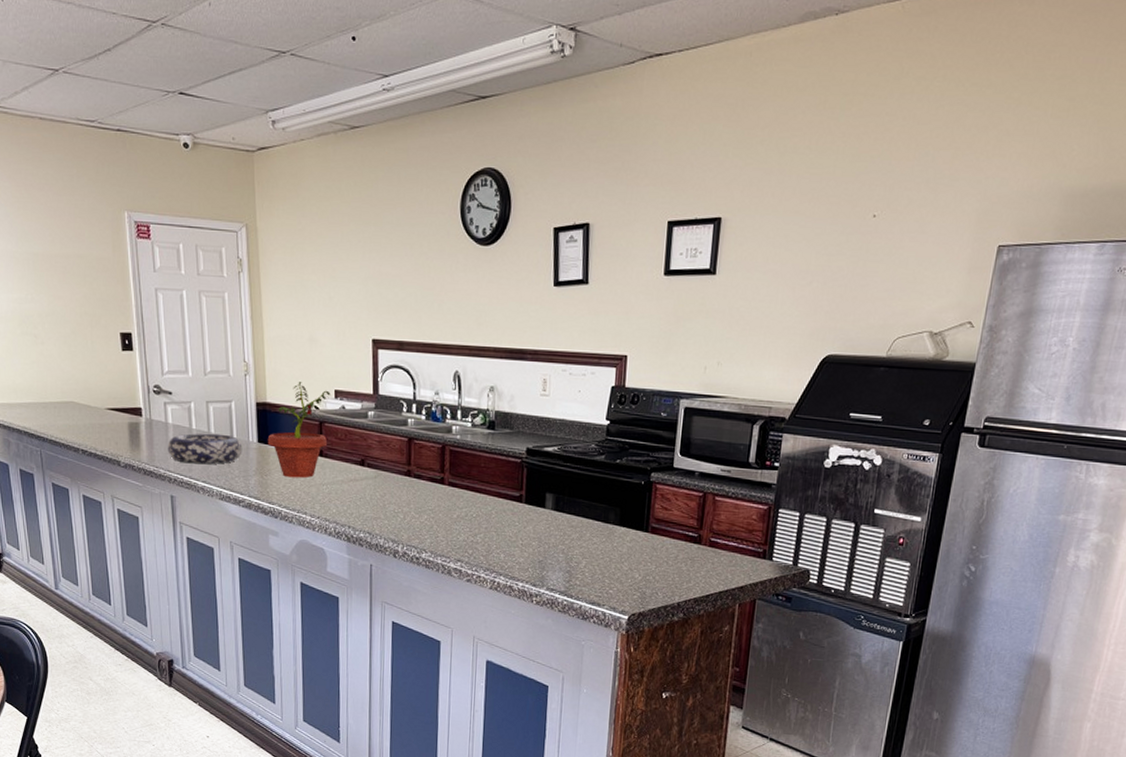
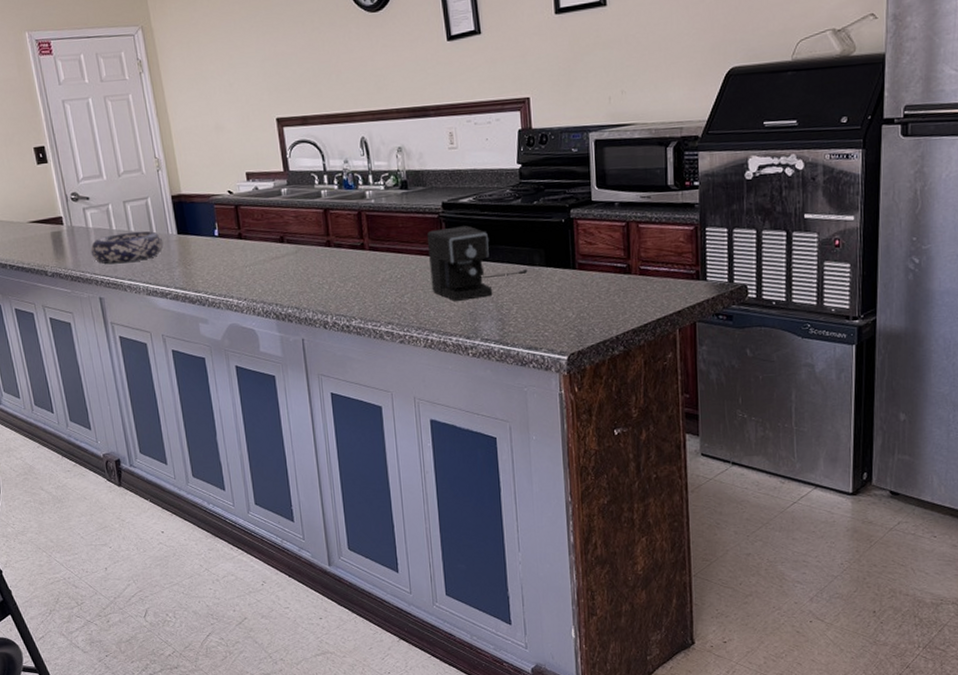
potted plant: present [267,382,331,478] -> none [186,170,246,264]
coffee maker: none [505,474,602,549] -> present [427,226,528,302]

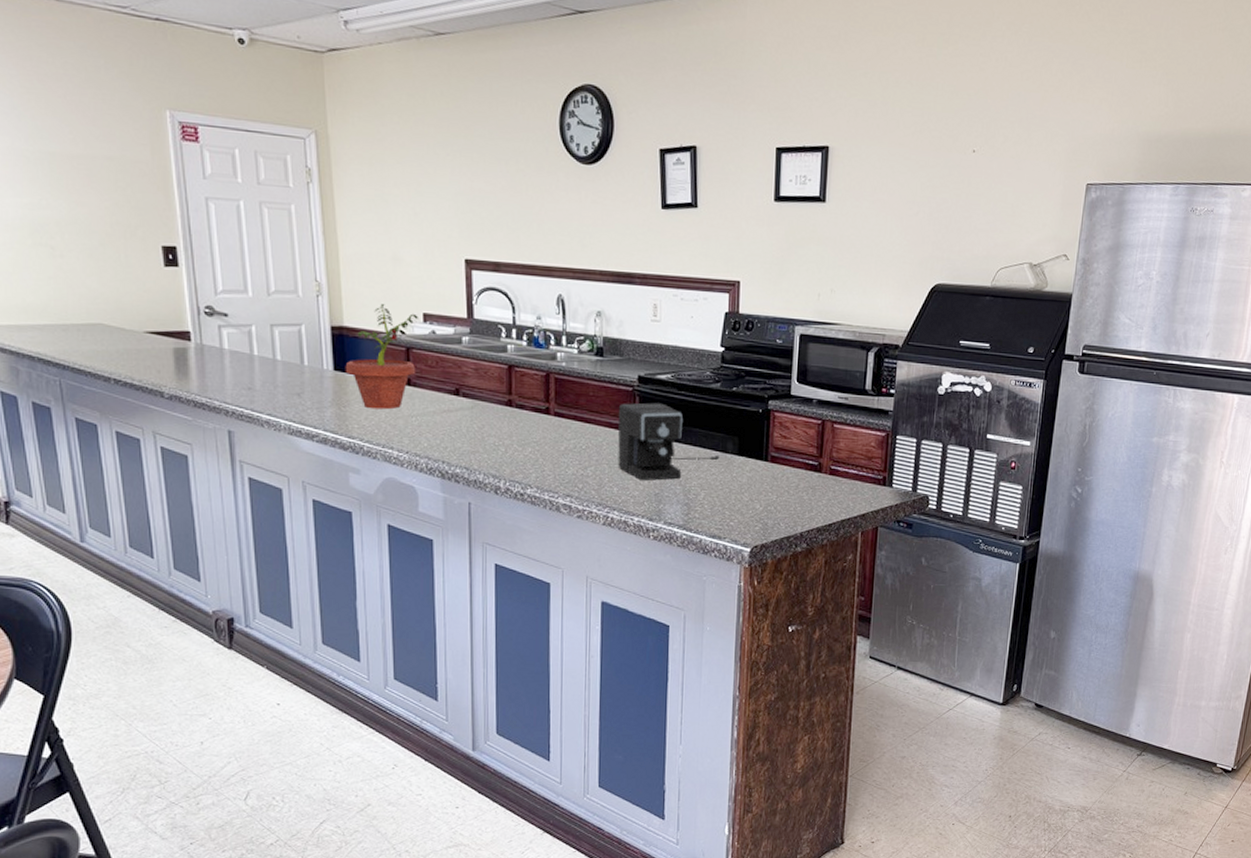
decorative bowl: present [90,231,164,264] -> none [223,360,315,395]
potted plant: none [186,170,246,264] -> present [345,304,418,410]

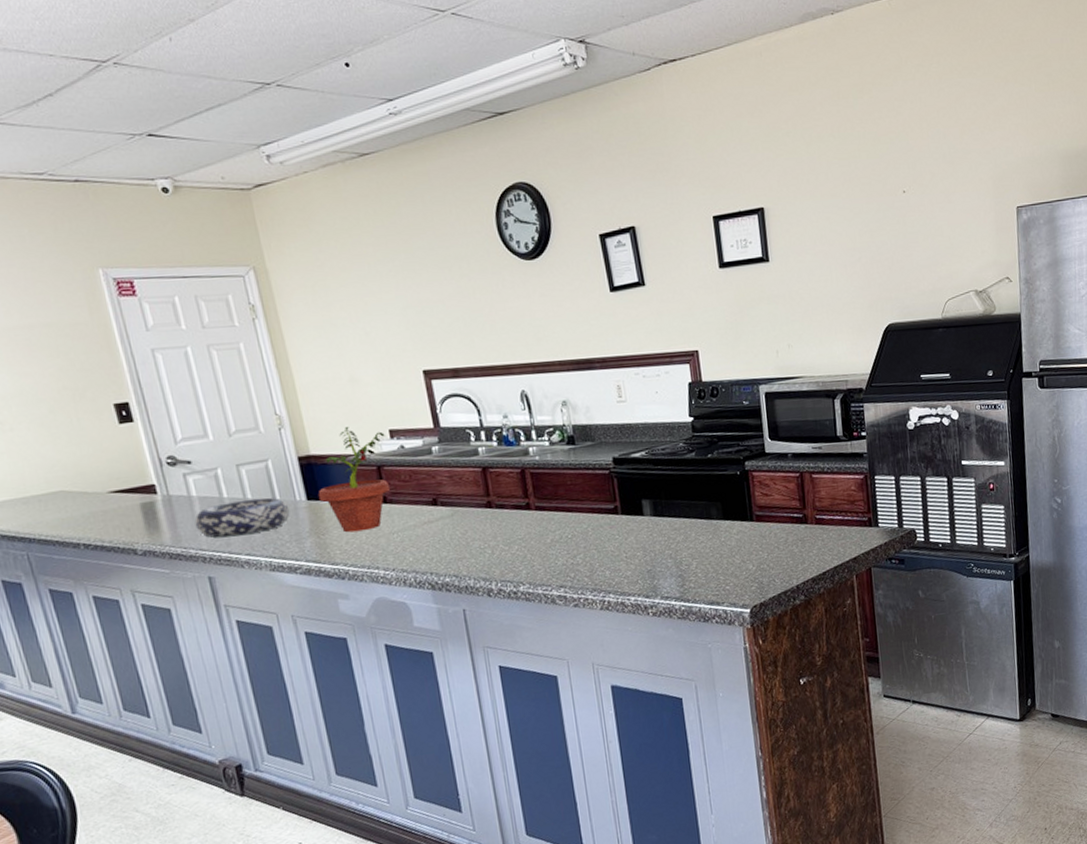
decorative bowl: none [223,360,315,395] -> present [194,497,290,538]
coffee maker: present [618,402,720,481] -> none [599,481,706,561]

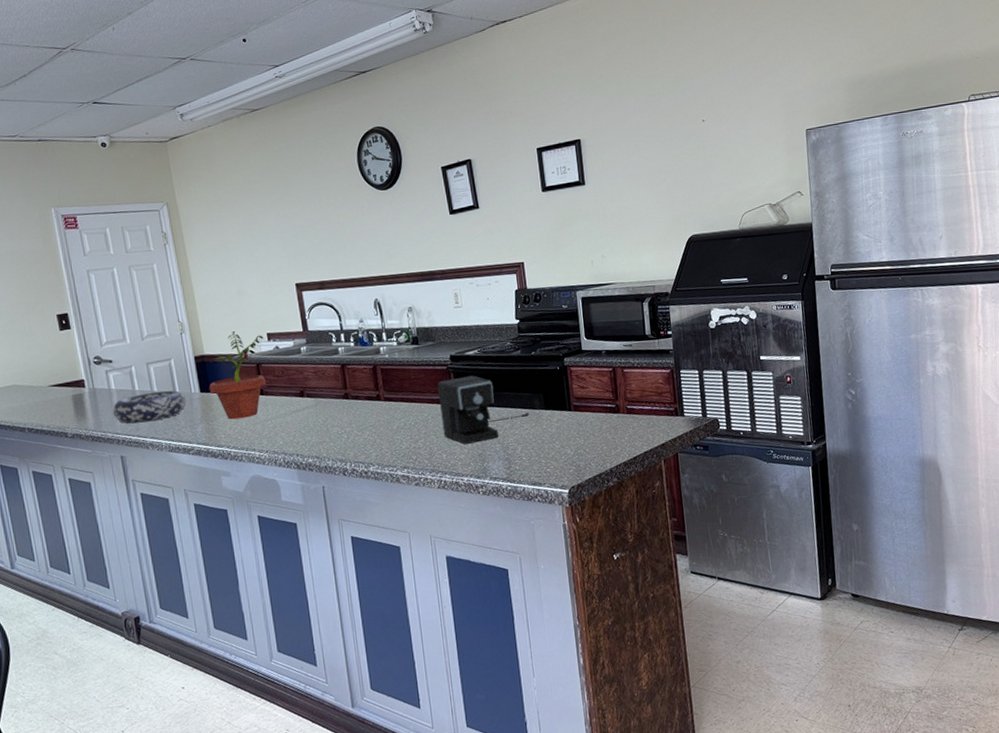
coffee maker: none [599,481,706,561] -> present [438,375,530,445]

